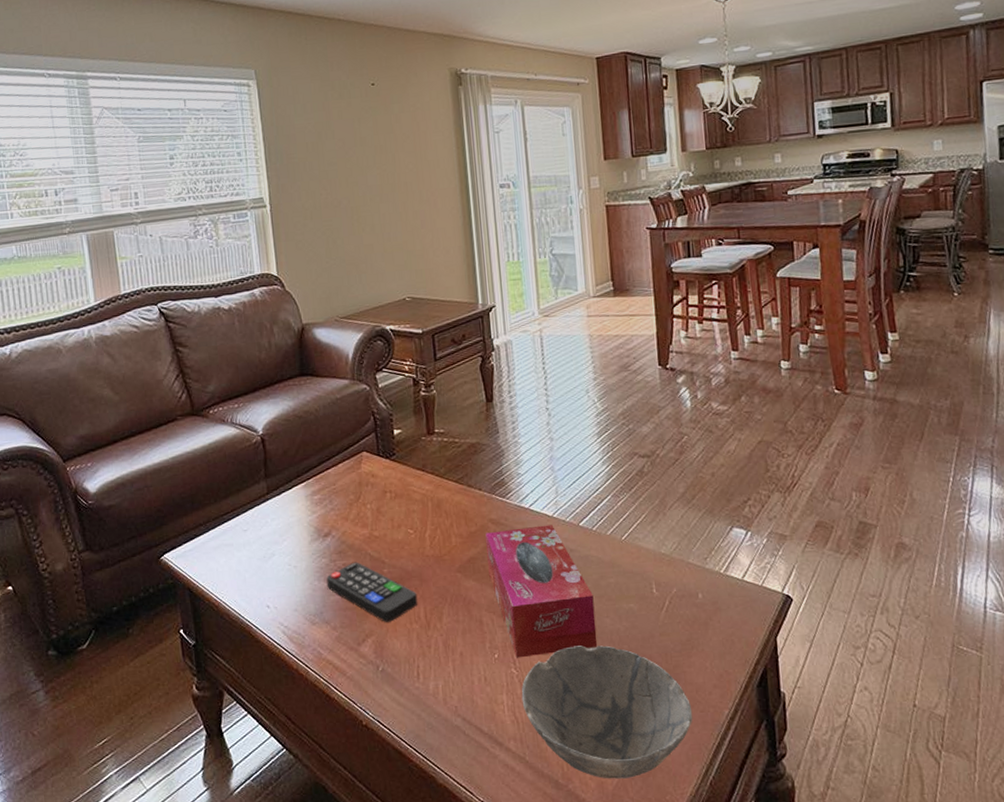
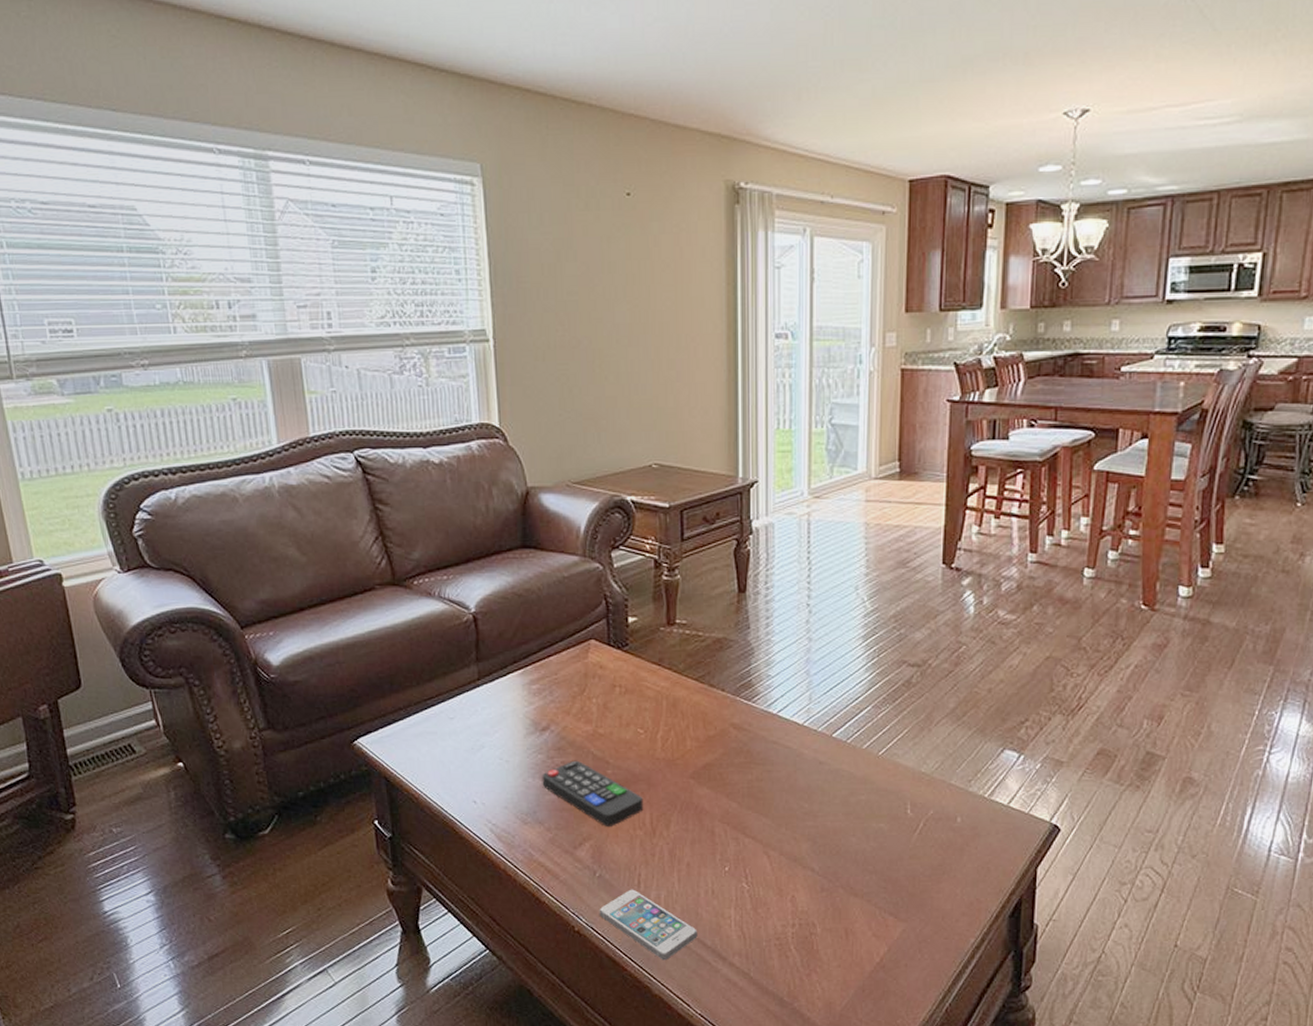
smartphone: none [383,681,475,750] -> present [599,889,698,961]
tissue box: present [485,524,598,658] -> none [725,734,840,873]
bowl: present [521,645,693,779] -> none [751,864,936,1000]

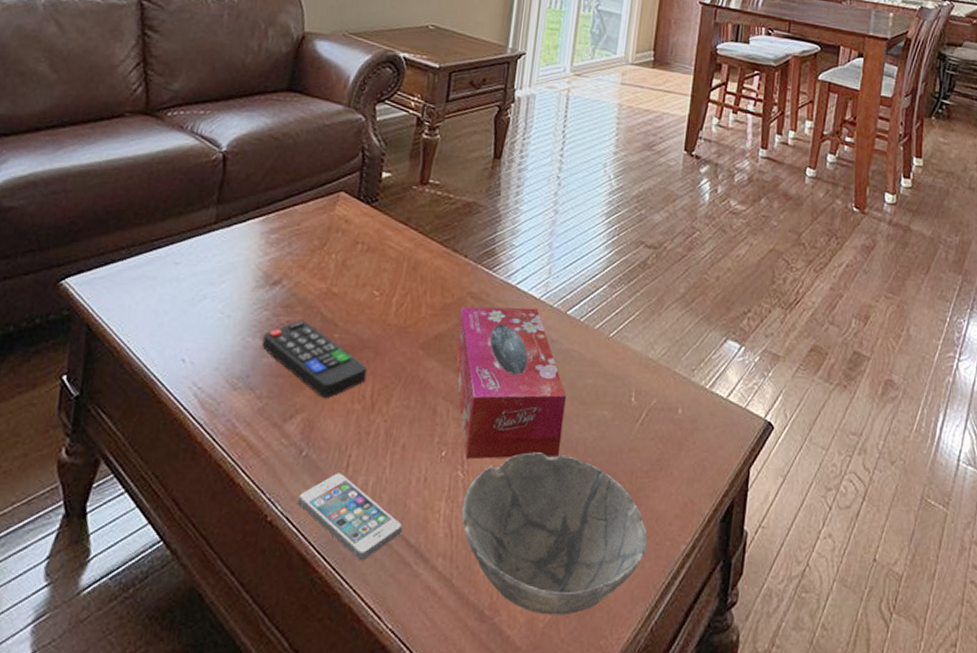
tissue box: none [725,734,840,873] -> present [455,306,566,460]
bowl: none [751,864,936,1000] -> present [461,452,648,615]

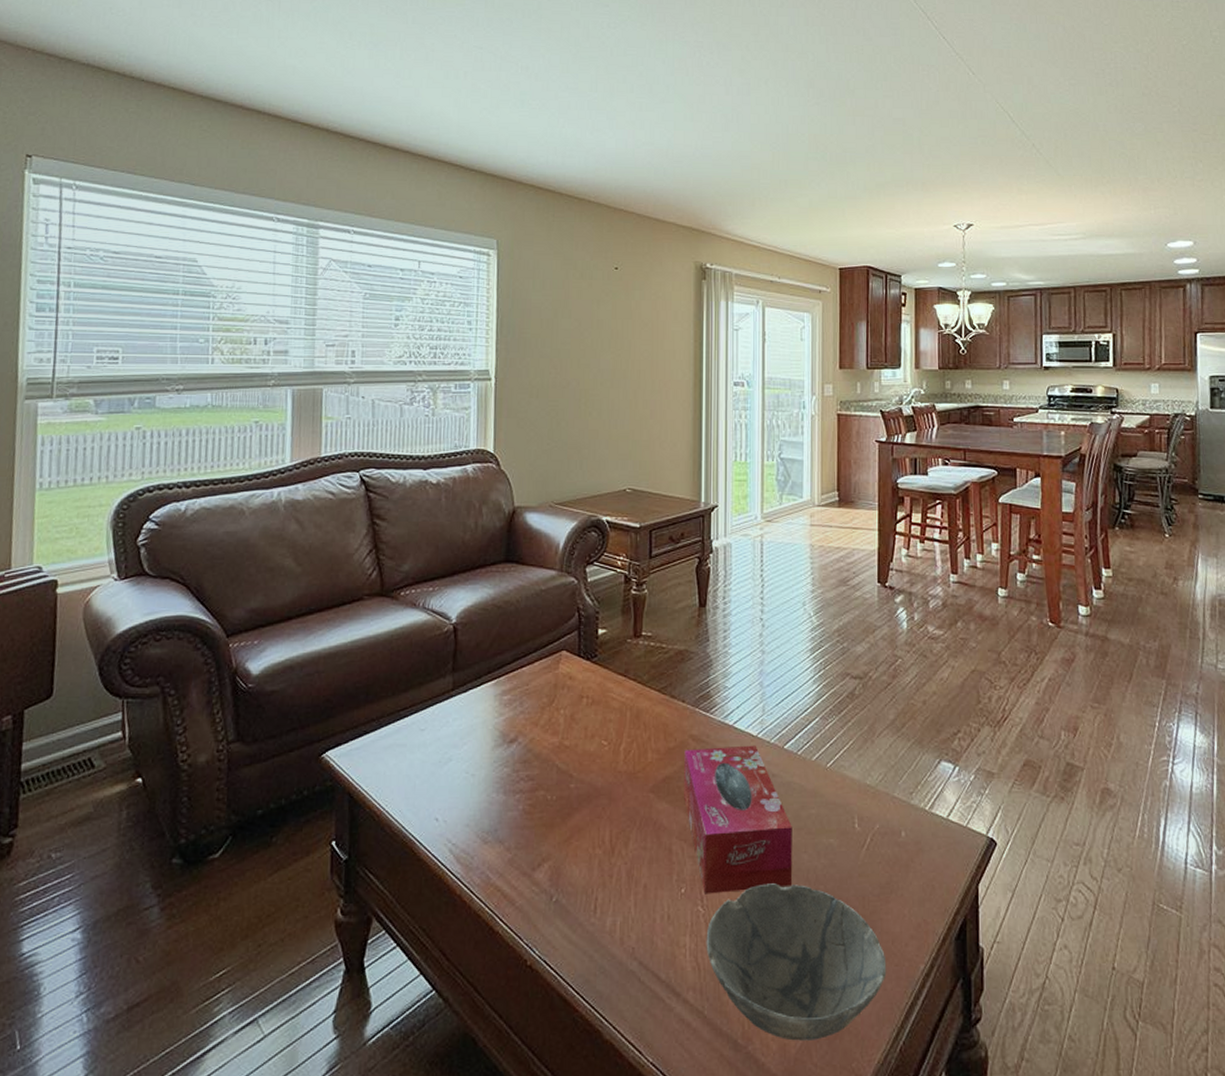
remote control: present [261,320,368,398] -> none [505,773,604,845]
smartphone: present [297,472,403,561] -> none [553,915,652,999]

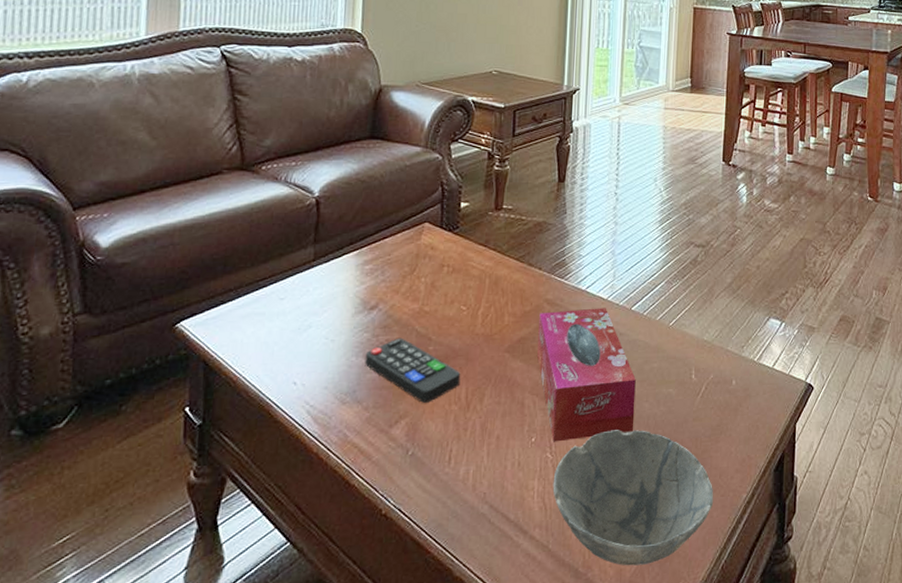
remote control: none [505,773,604,845] -> present [365,337,461,403]

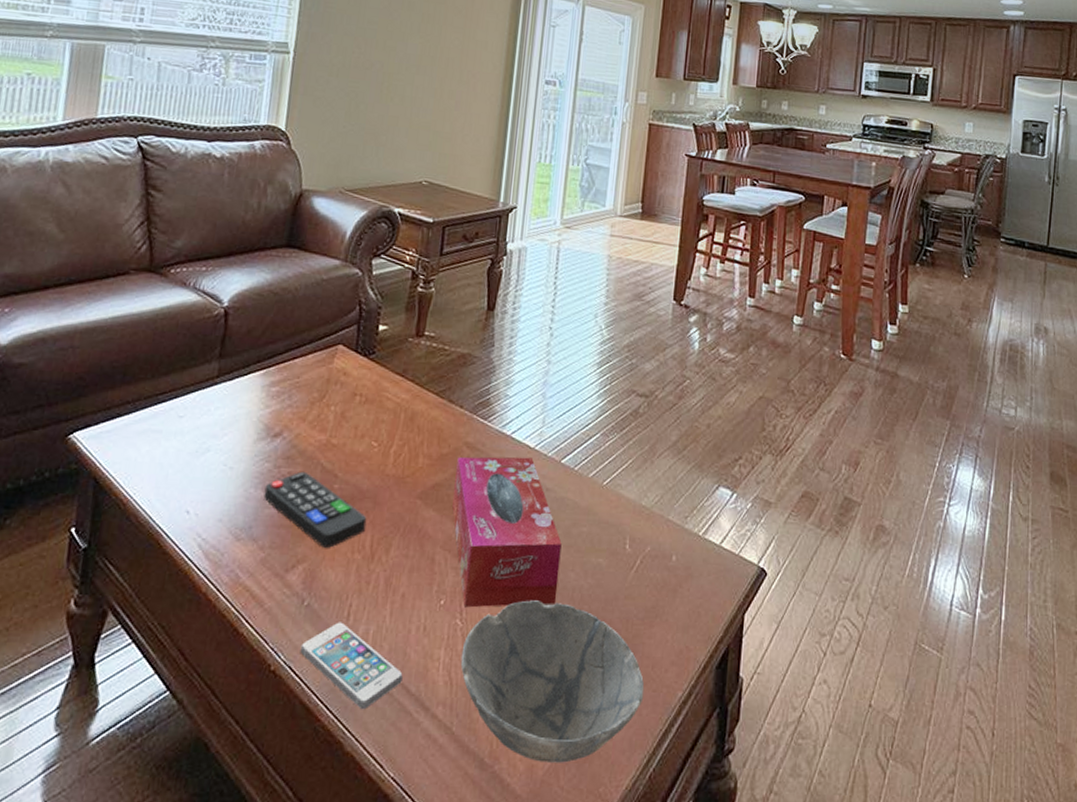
smartphone: none [408,466,502,539] -> present [300,622,403,710]

